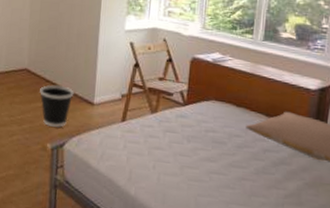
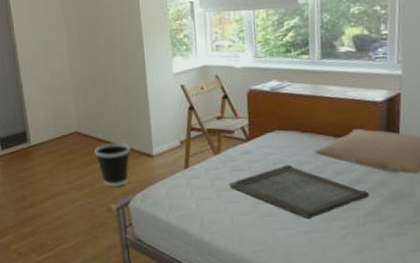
serving tray: none [160,134,292,190] -> present [228,165,369,219]

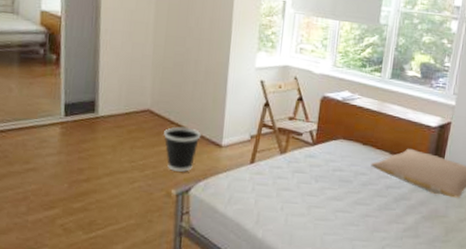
serving tray: present [228,165,369,219] -> none [289,173,411,227]

